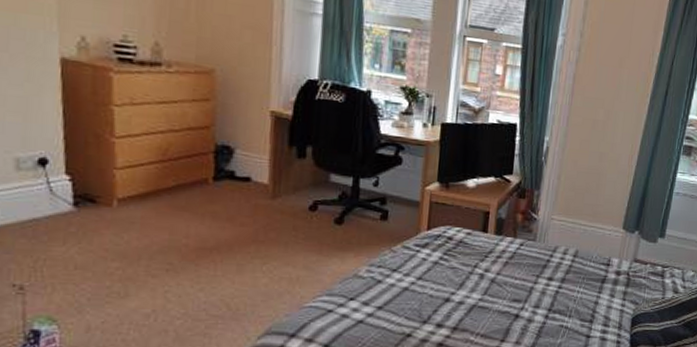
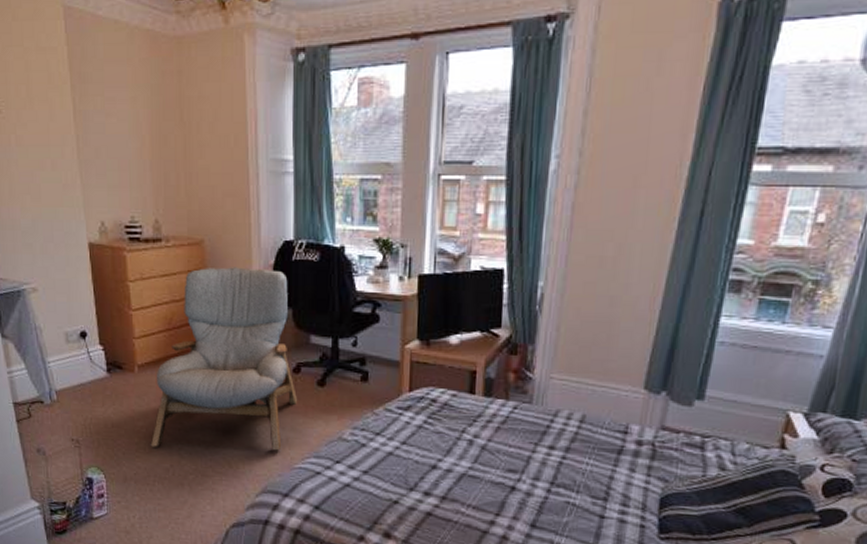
armchair: none [128,98,313,291] -> present [151,267,298,451]

